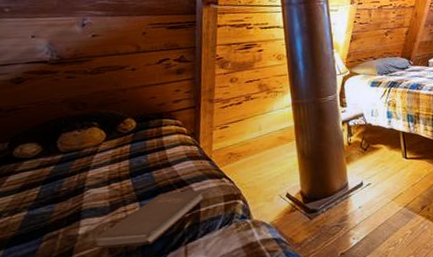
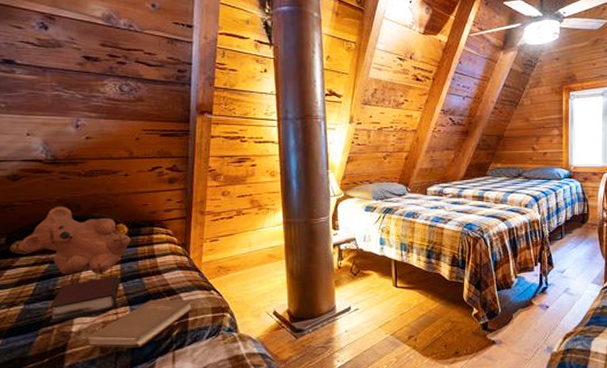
teddy bear: none [24,105,140,176] -> present [21,206,131,275]
bible: none [54,171,129,228] -> present [49,275,120,324]

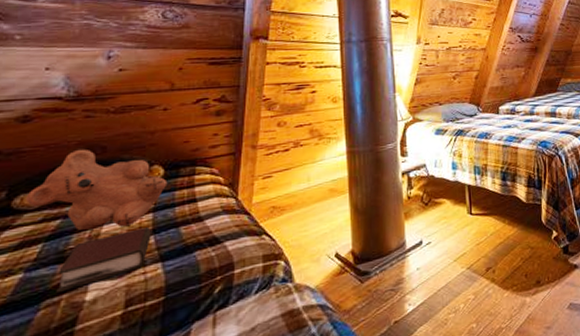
book: present [86,299,193,348] -> none [104,248,240,318]

